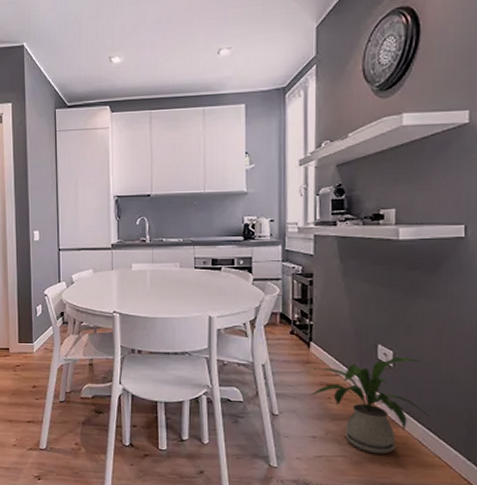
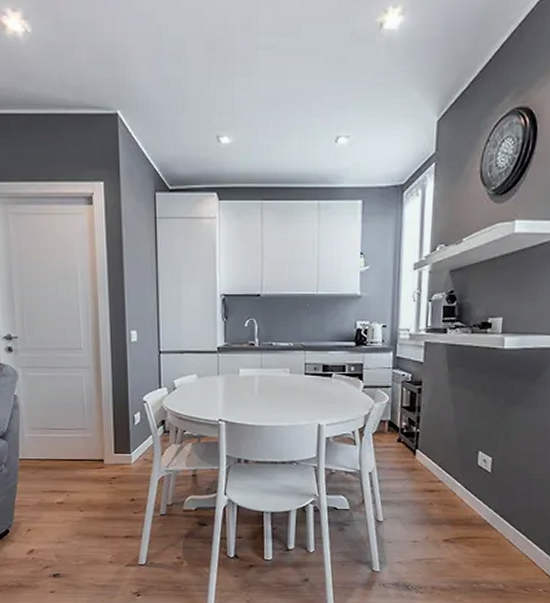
house plant: present [310,358,429,455] -> none [414,464,520,555]

